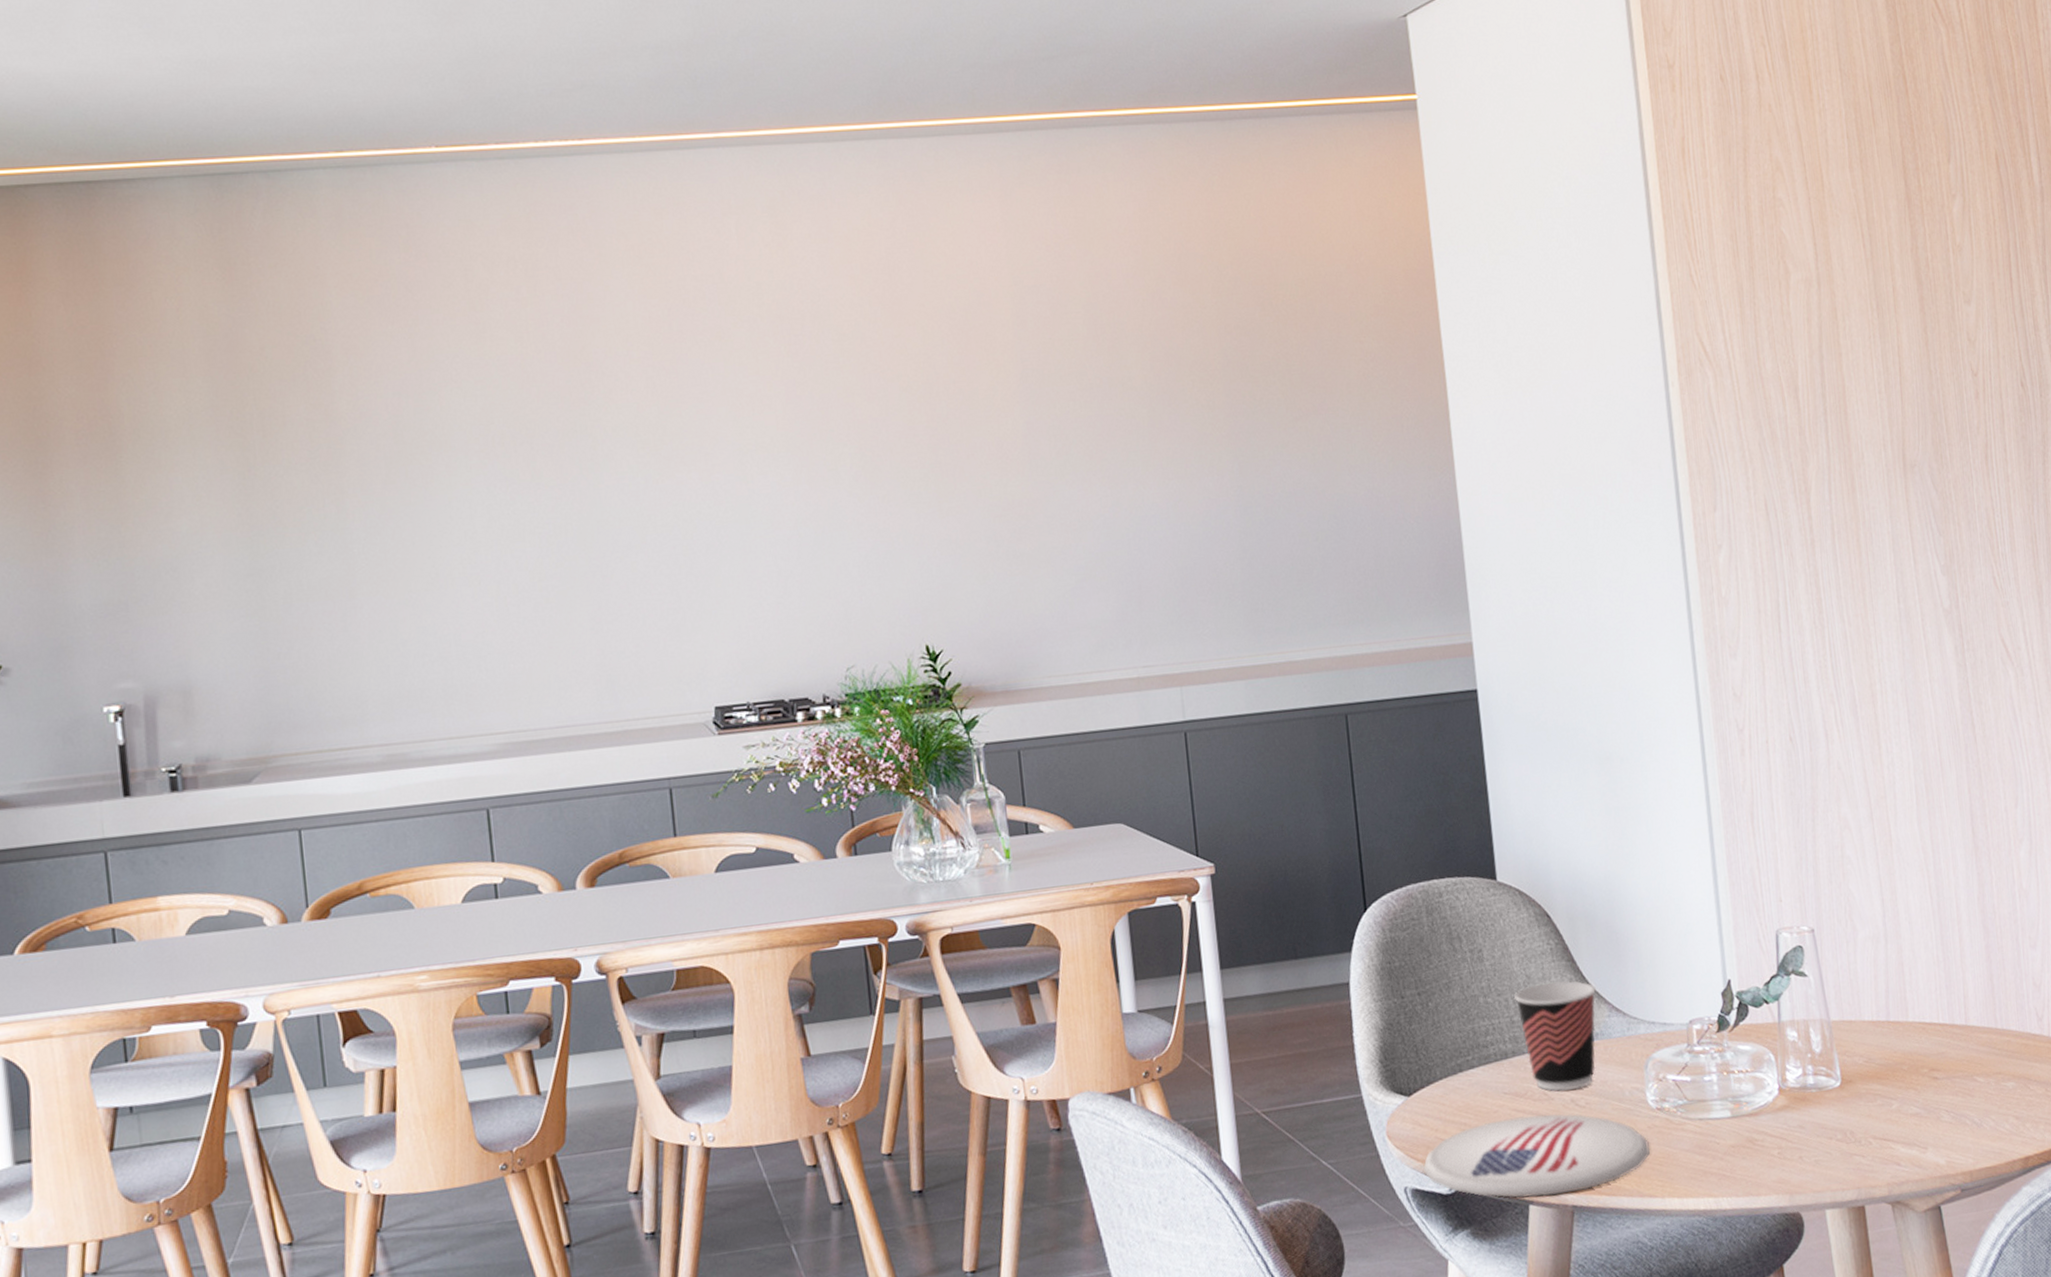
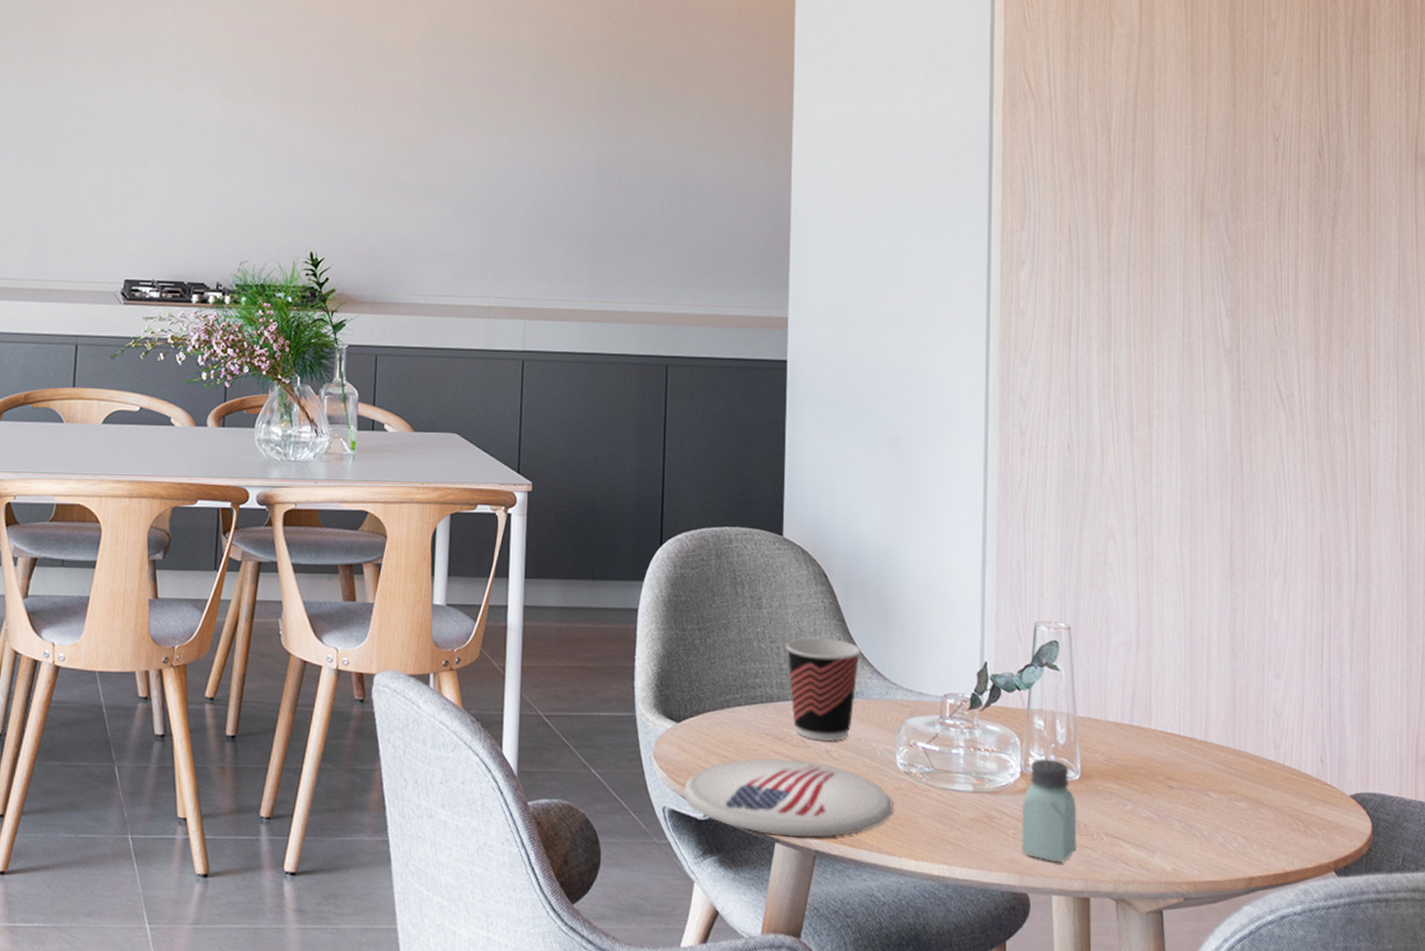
saltshaker: none [1784,1070,1846,1177] -> present [1021,759,1077,863]

